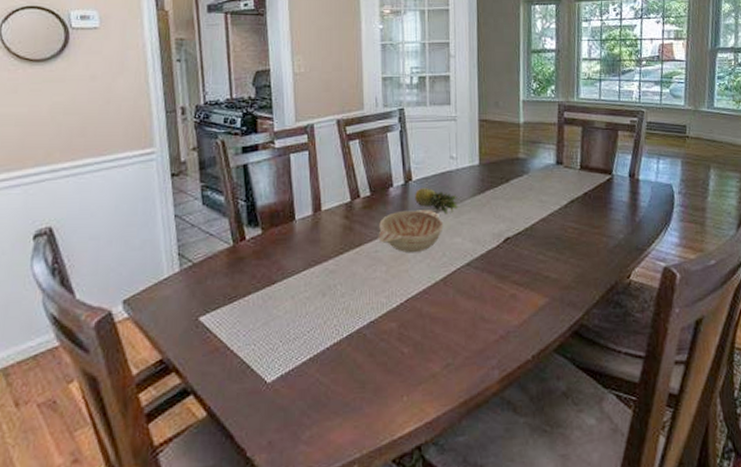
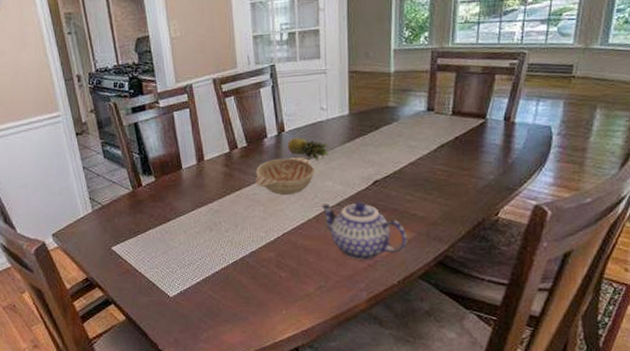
teapot: none [449,260,541,332] -> present [320,201,407,261]

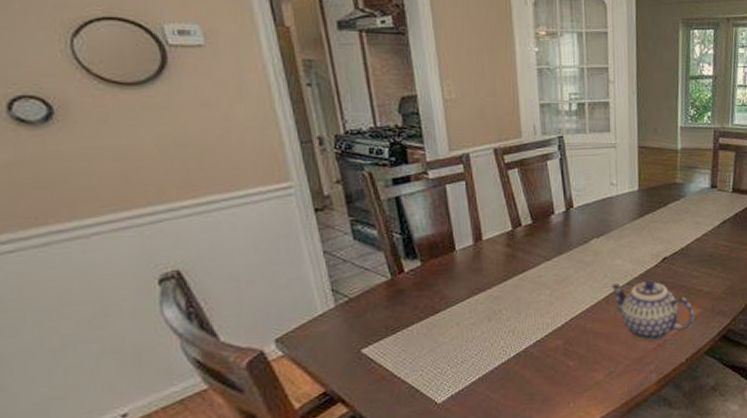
decorative bowl: present [255,157,315,195] -> none [541,235,605,277]
fruit: present [288,137,329,161] -> none [576,214,619,239]

